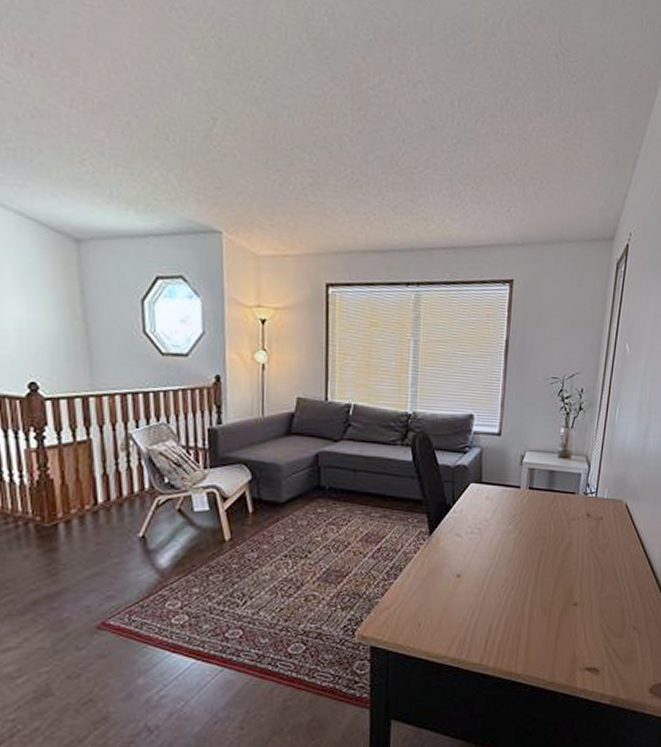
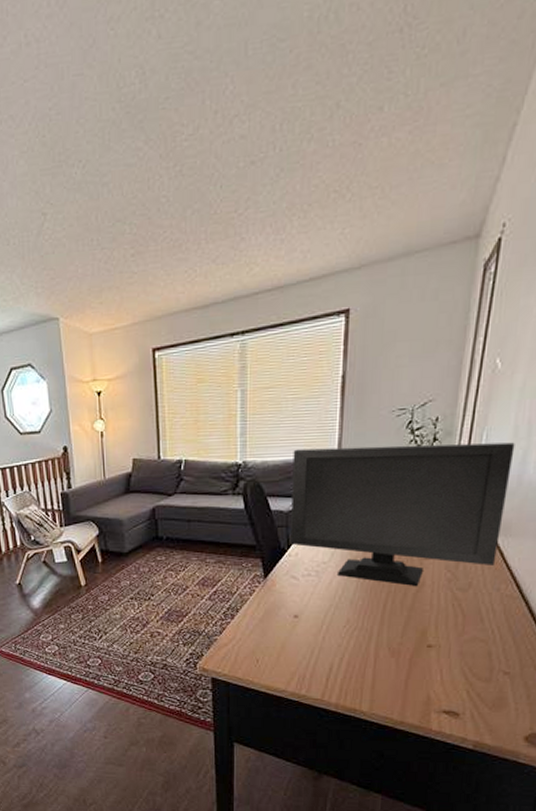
computer monitor: none [456,405,640,546] -> present [290,442,515,587]

